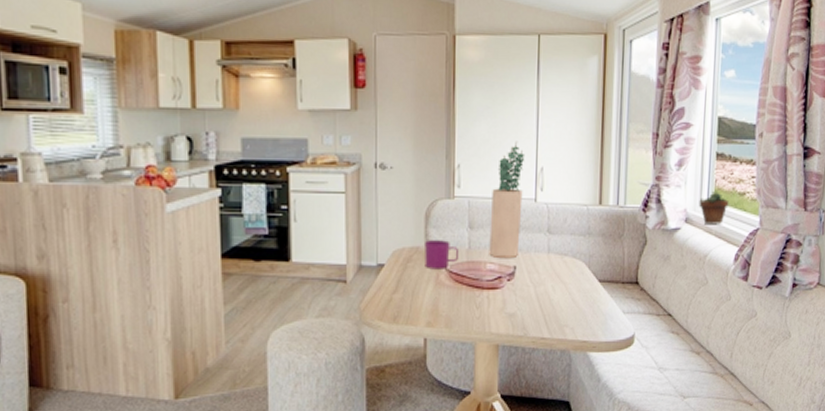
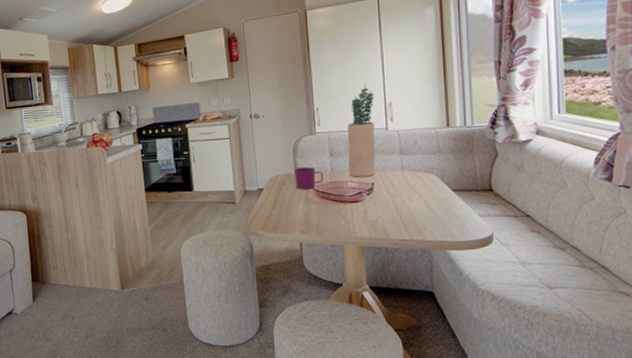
succulent plant: present [699,181,729,225] -> none [549,95,583,135]

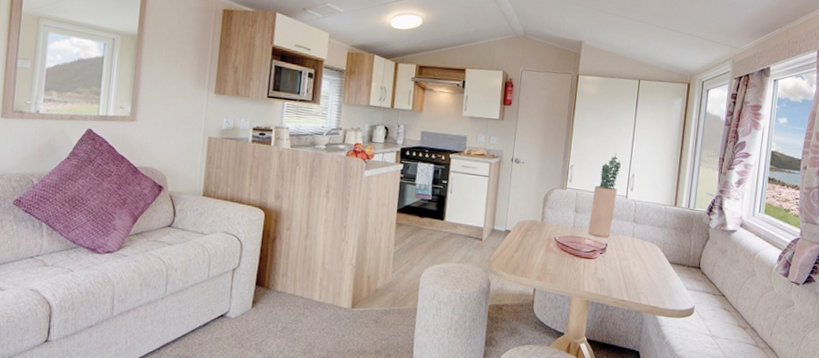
mug: present [294,167,324,190] -> none [540,217,566,240]

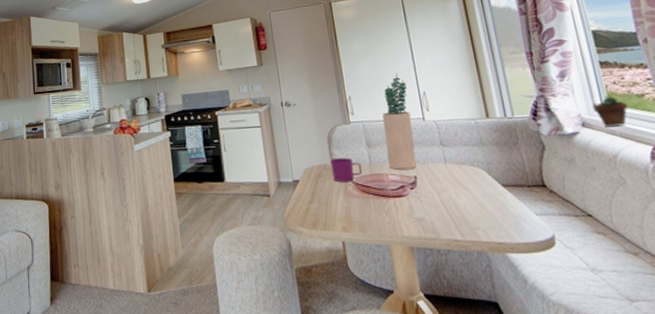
mug: none [540,217,566,240] -> present [330,158,363,183]
succulent plant: none [752,198,776,232] -> present [592,86,628,127]

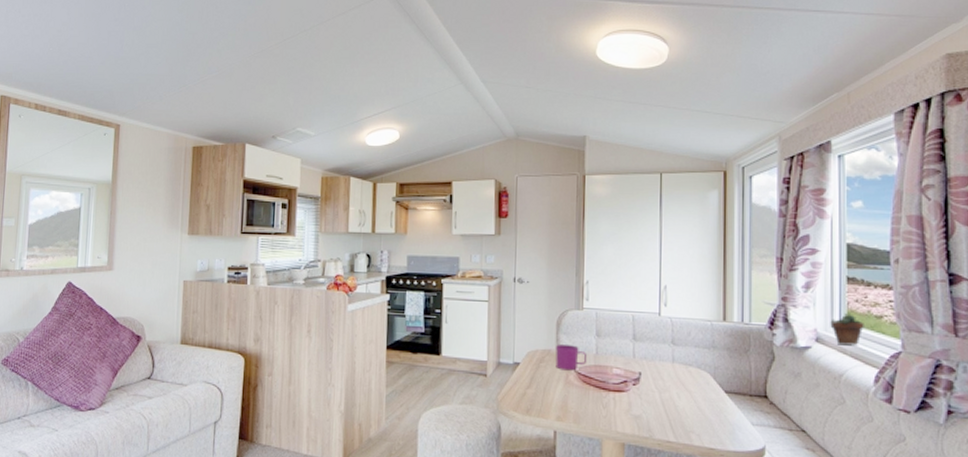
vase: present [382,73,417,171] -> none [615,262,649,366]

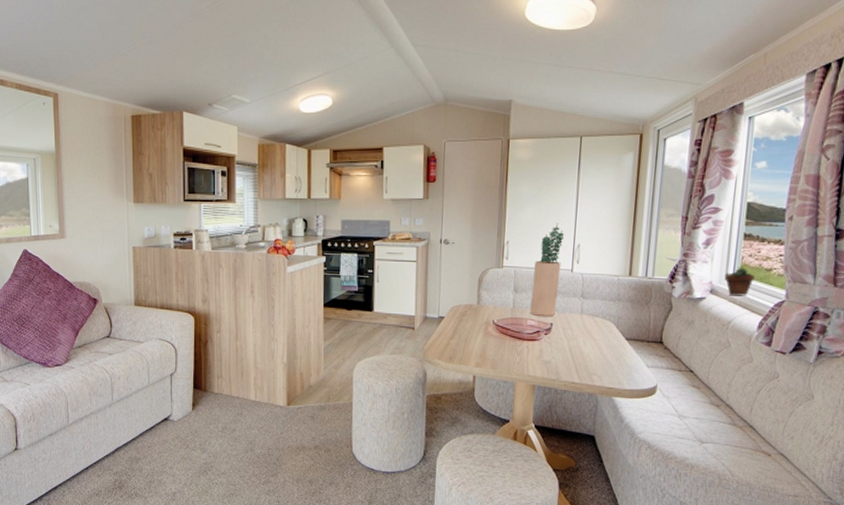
mug: present [555,344,588,371] -> none [476,300,505,323]
vase: none [615,262,649,366] -> present [530,223,565,317]

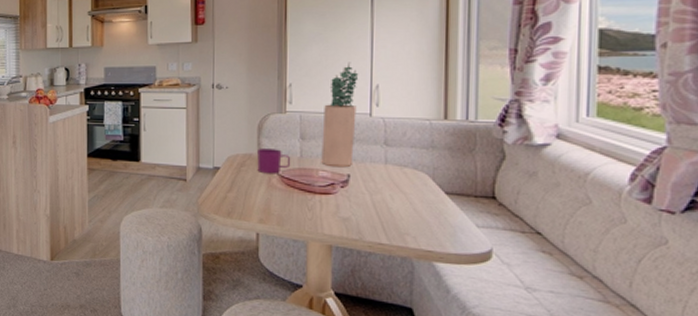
mug: none [476,300,505,323] -> present [257,149,291,174]
succulent plant: present [724,258,755,296] -> none [575,95,619,142]

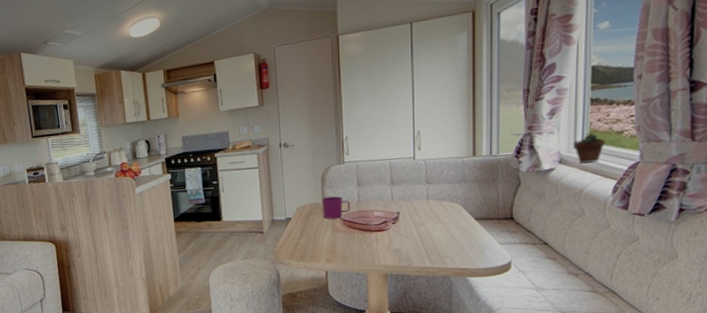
vase: present [321,62,359,168] -> none [375,112,403,208]
succulent plant: none [575,95,619,142] -> present [573,124,605,164]

